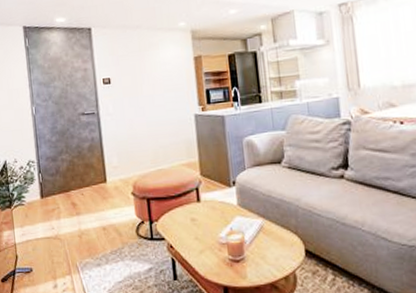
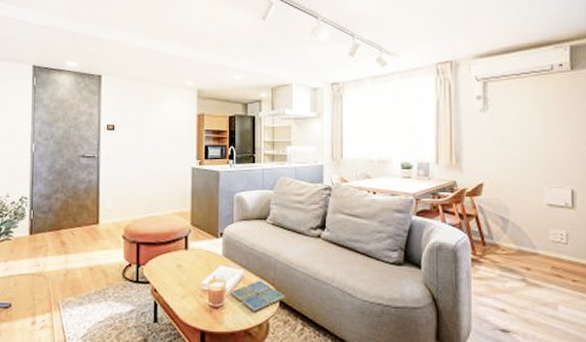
drink coaster: none [250,229,312,263] -> present [231,281,286,311]

